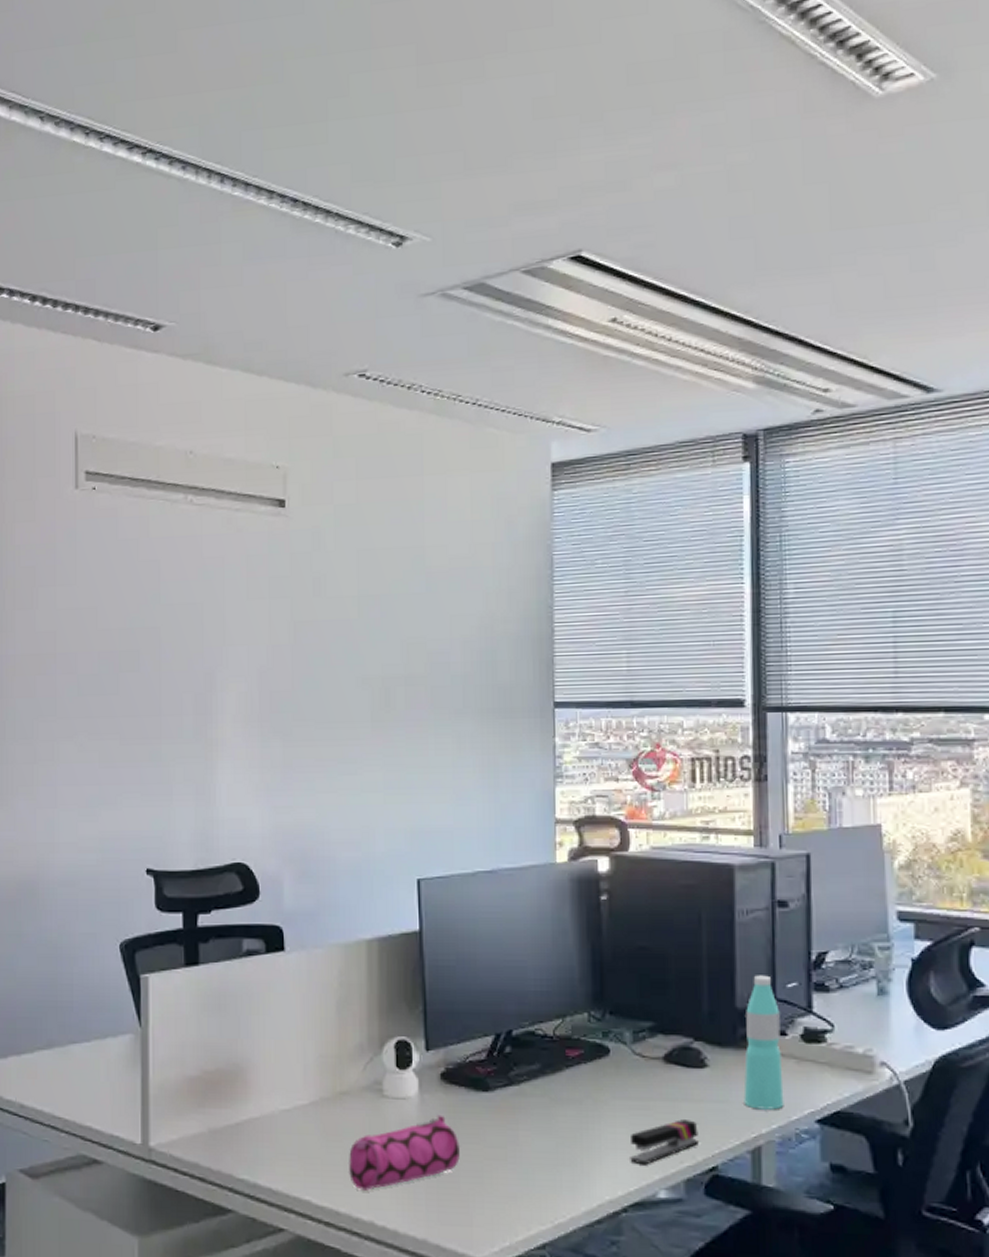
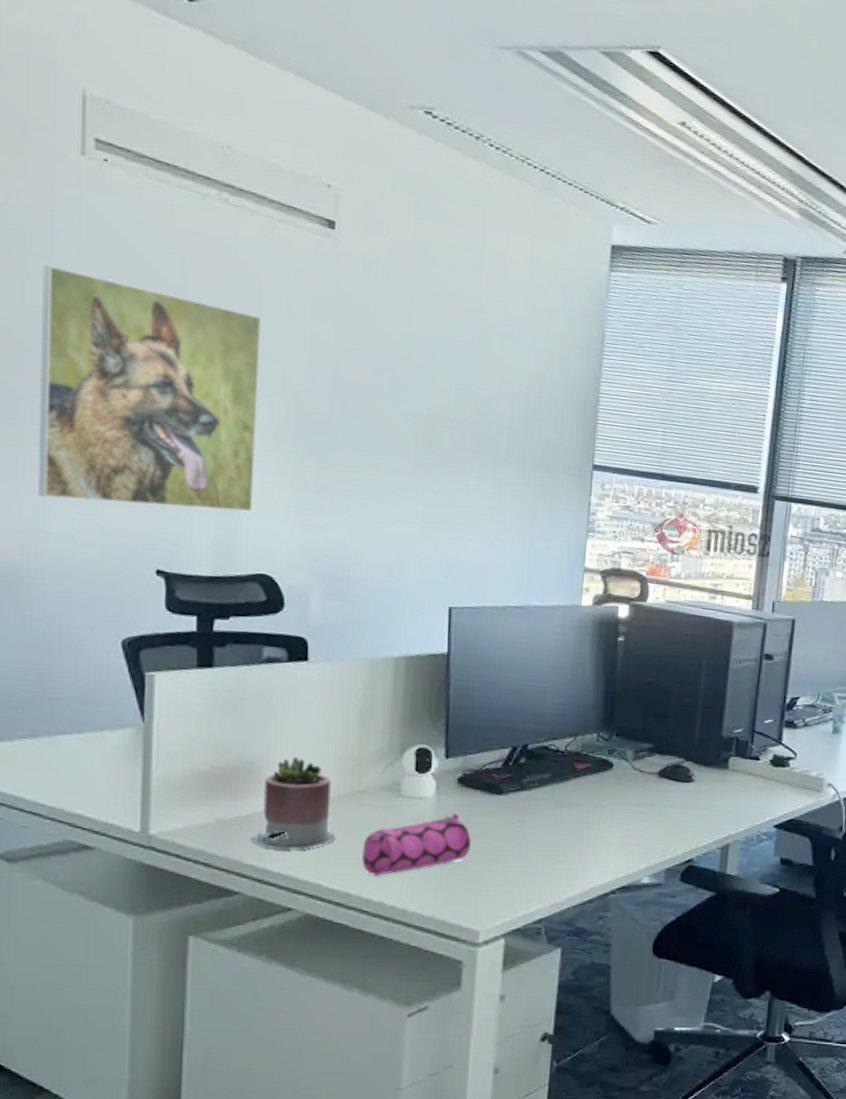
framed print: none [48,592,227,809] -> present [37,264,262,513]
succulent planter: none [242,1056,322,1161] -> present [252,756,336,850]
stapler: present [630,1119,699,1165] -> none [621,822,681,858]
water bottle: present [743,975,784,1110] -> none [719,712,756,817]

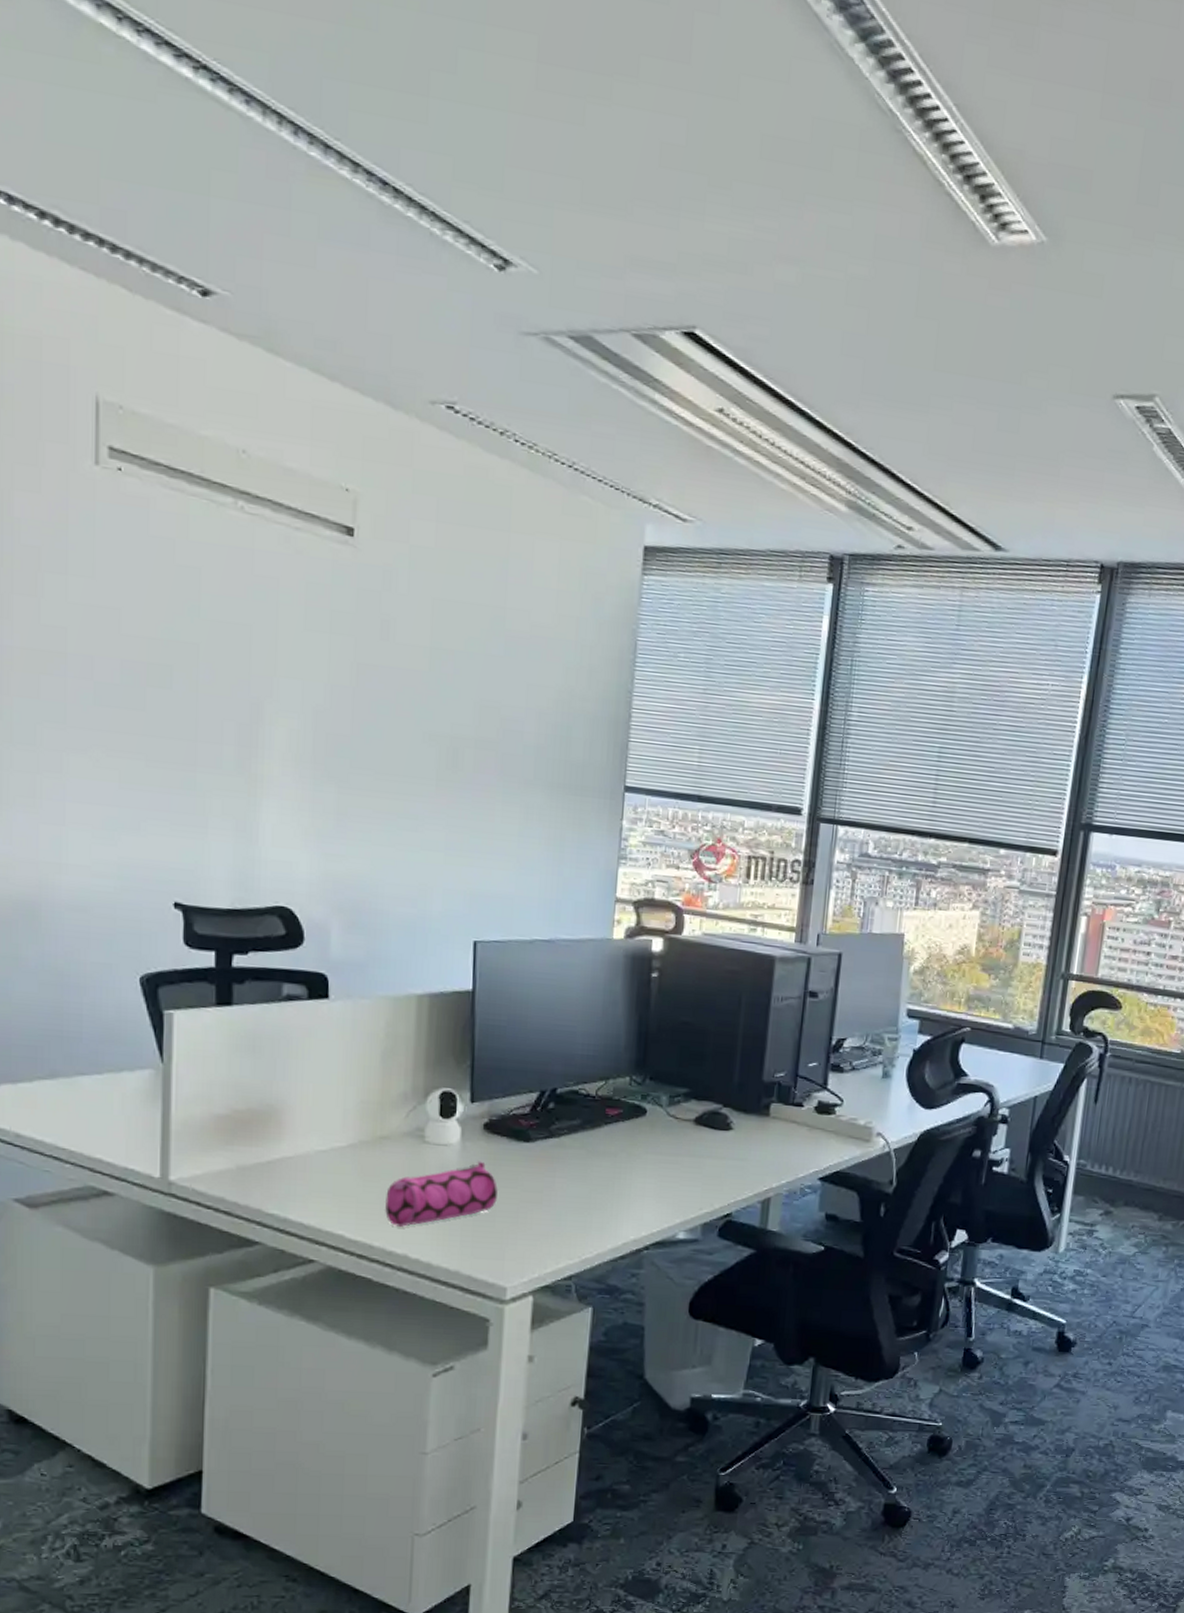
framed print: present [37,264,262,513] -> none [54,581,280,841]
succulent planter: present [252,756,336,850] -> none [272,1099,358,1199]

